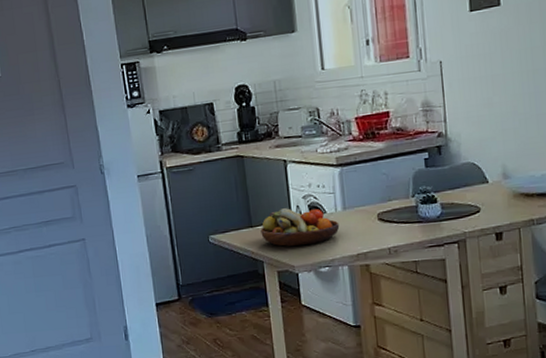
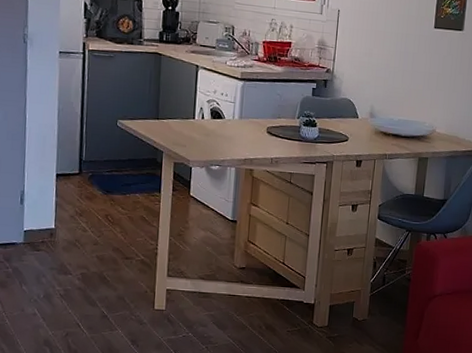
fruit bowl: present [260,208,340,246] -> none [165,108,234,144]

